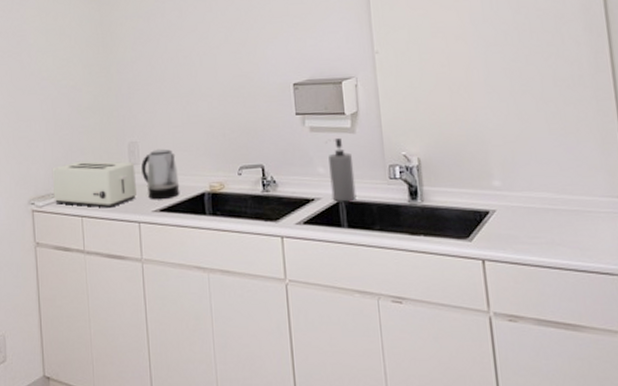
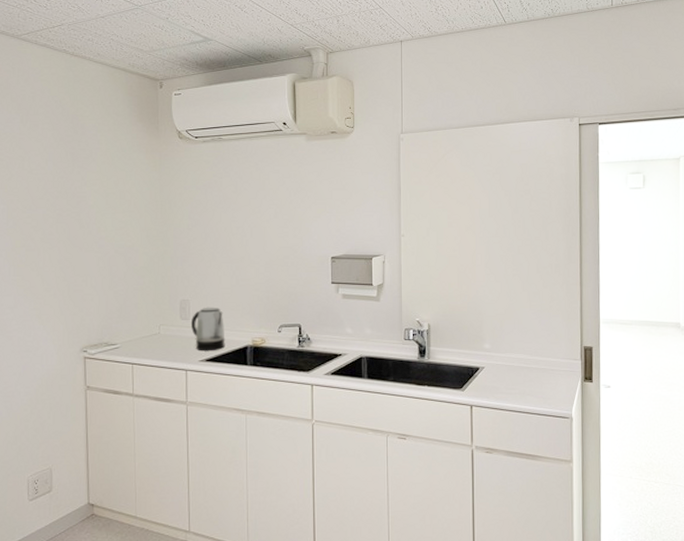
toaster: present [52,161,136,208] -> none [105,315,185,357]
soap dispenser: present [324,138,357,201] -> none [354,305,376,356]

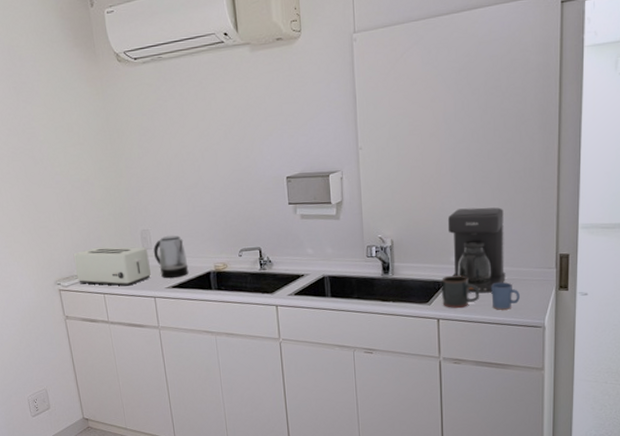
toaster: none [105,315,185,357] -> present [73,246,151,286]
mug: none [475,362,511,395] -> present [442,275,480,308]
coffee maker: none [481,298,535,381] -> present [447,207,506,293]
mug: none [522,372,548,399] -> present [491,282,520,310]

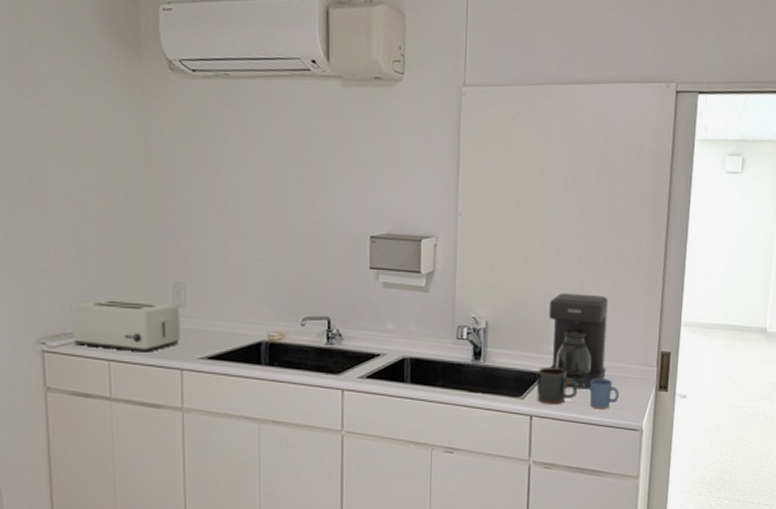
kettle: present [153,235,189,278] -> none [188,292,233,346]

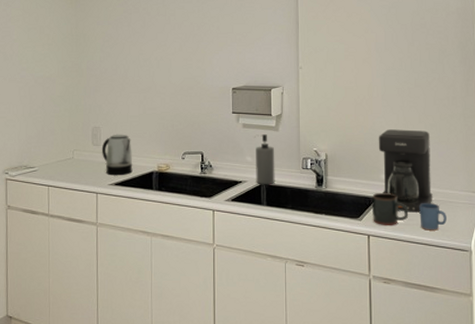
toaster: present [70,298,180,353] -> none [25,140,97,180]
kettle: none [188,292,233,346] -> present [102,134,133,175]
soap dispenser: none [397,296,424,357] -> present [253,134,275,184]

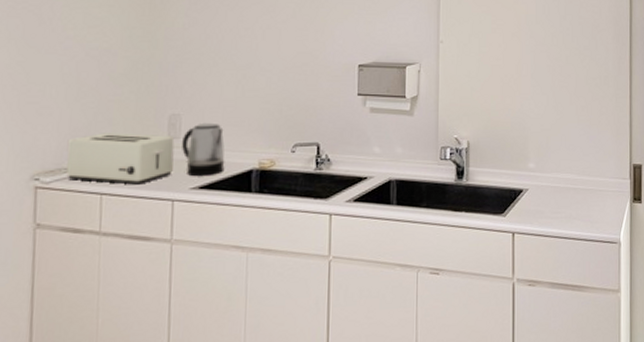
toaster: none [25,140,97,180] -> present [66,132,175,185]
soap dispenser: present [253,134,275,184] -> none [383,120,409,180]
mug: present [372,192,409,225] -> none [518,183,557,220]
coffee maker: present [378,129,433,213] -> none [526,112,583,204]
mug: present [419,203,447,231] -> none [568,193,596,223]

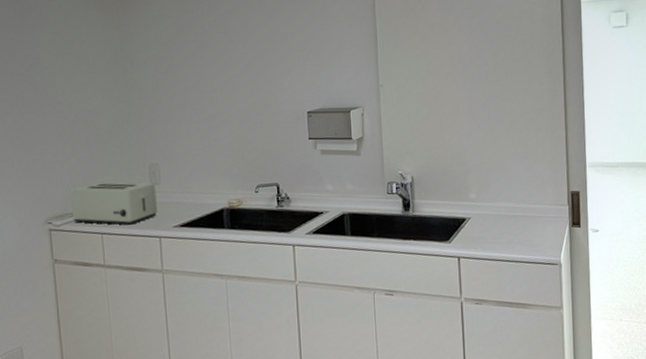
kettle: present [182,122,225,176] -> none [162,169,200,216]

